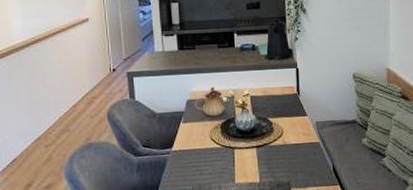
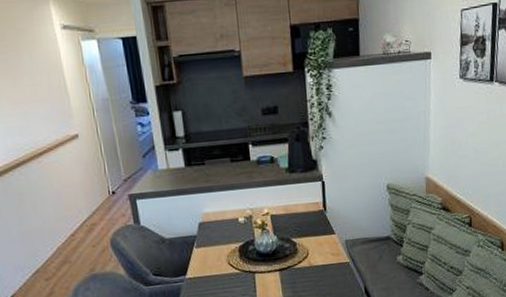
teapot: present [194,87,229,117] -> none [207,207,247,240]

